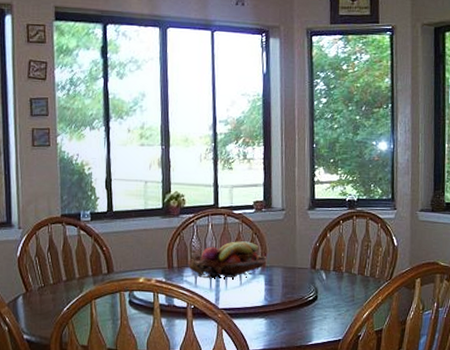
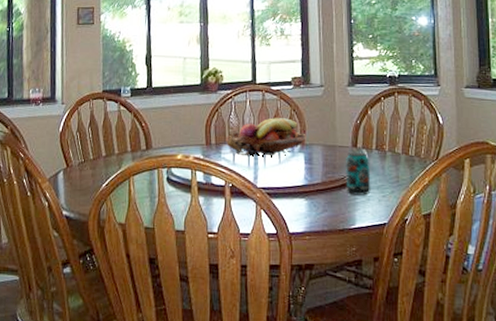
beverage can: none [304,273,328,314] -> present [346,152,371,196]

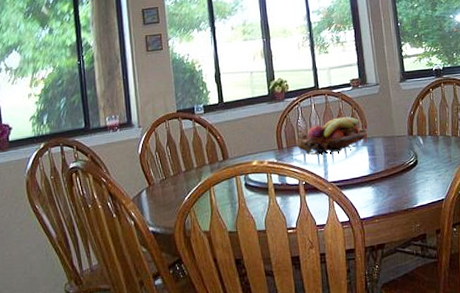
beverage can: present [346,152,371,196] -> none [404,139,428,178]

